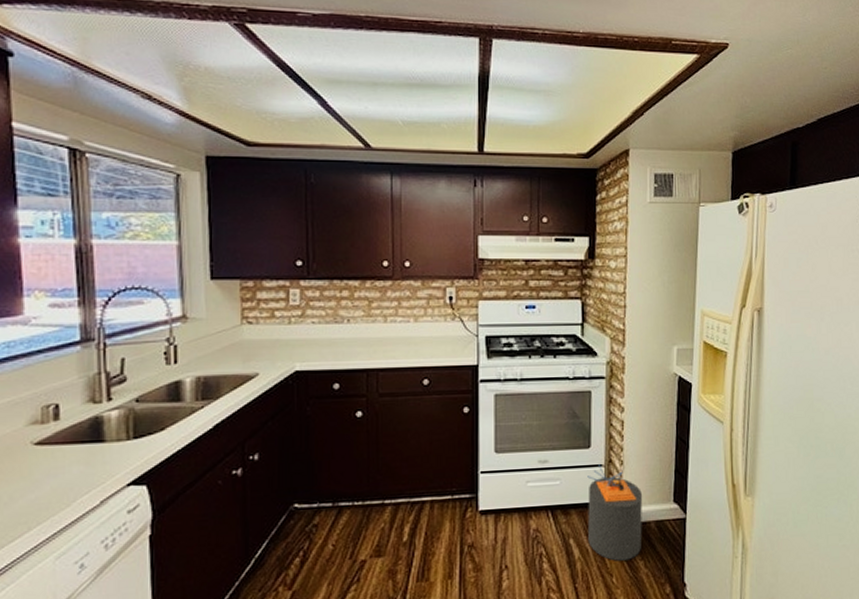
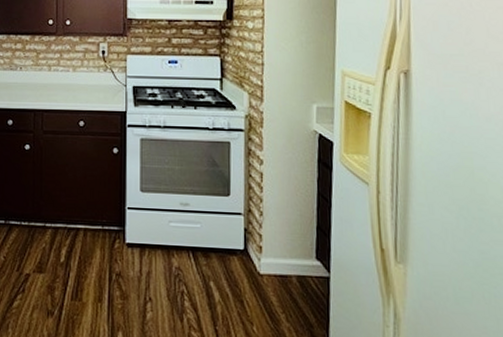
trash can: present [587,465,643,561] -> none [227,213,284,311]

